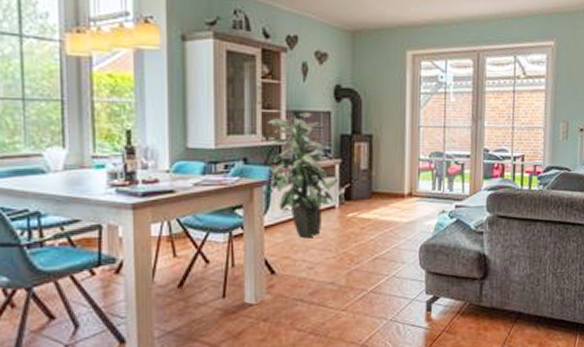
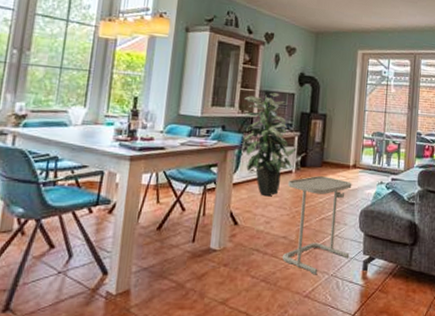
side table: none [330,209,410,322] -> present [283,176,352,275]

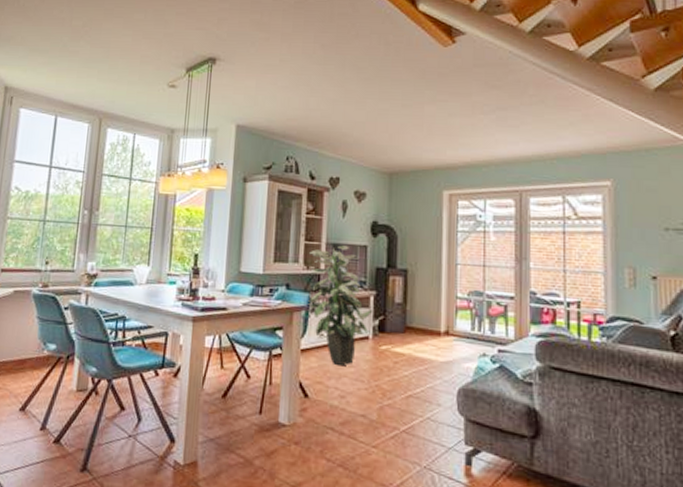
side table: present [283,176,352,275] -> none [362,343,447,465]

